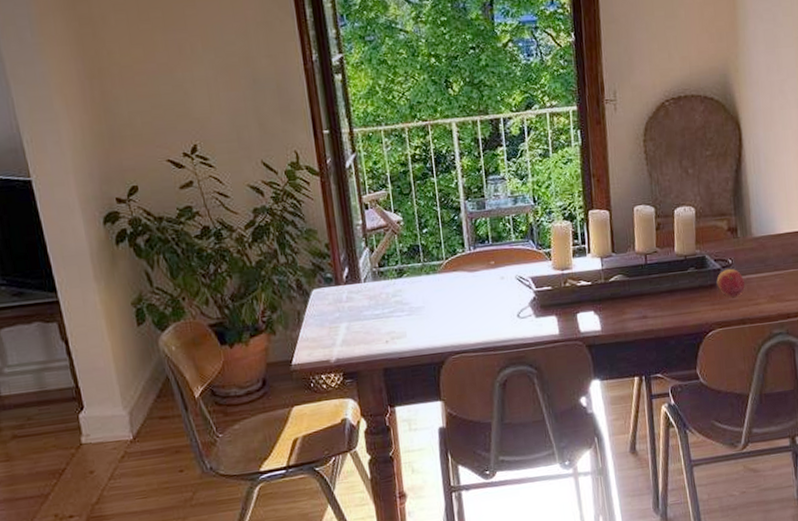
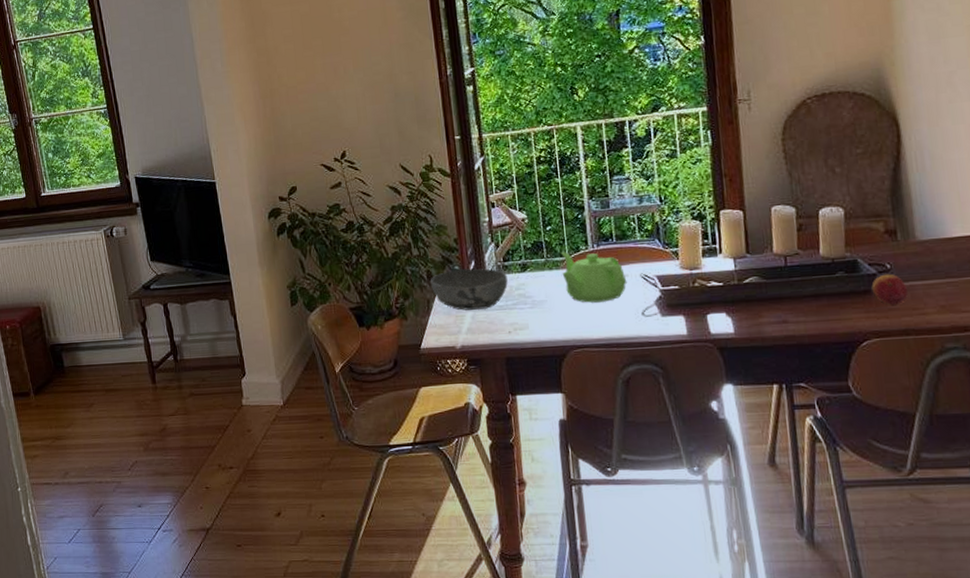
bowl: none [299,275,384,321] -> present [430,268,508,311]
teapot: none [438,254,503,307] -> present [561,251,627,303]

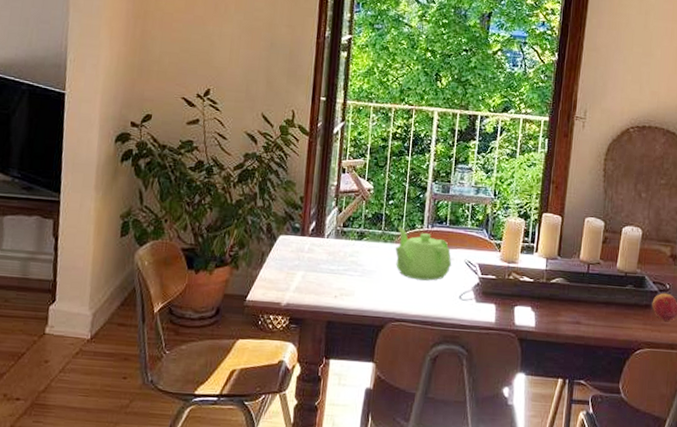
bowl: present [430,268,508,311] -> none [268,227,344,270]

